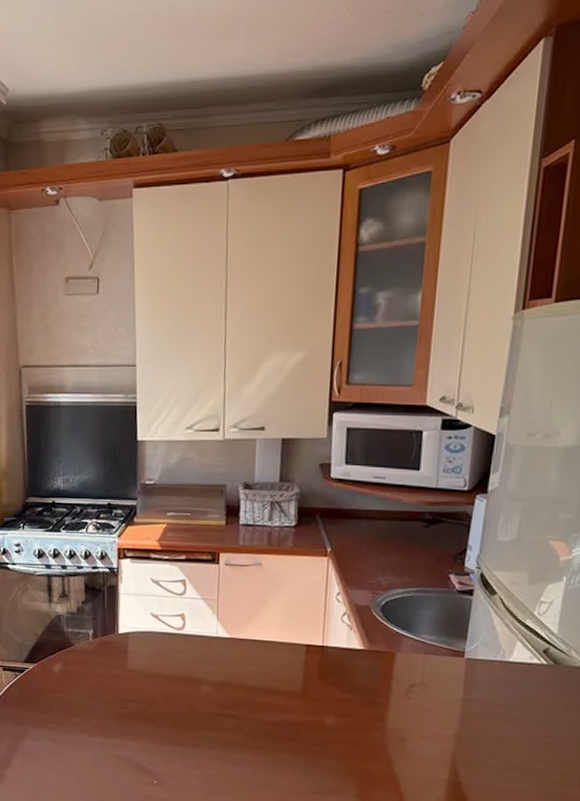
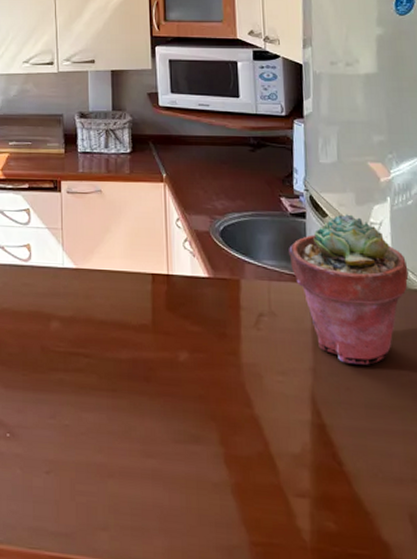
potted succulent: none [450,592,572,733] -> present [289,214,409,365]

